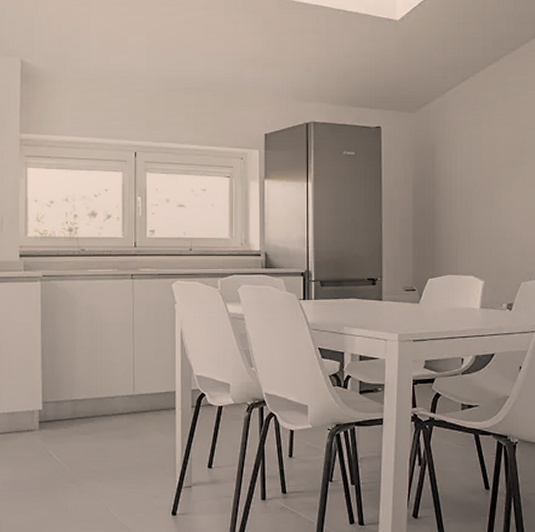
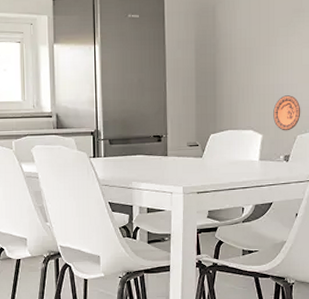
decorative plate: none [495,240,525,278] -> present [273,95,301,131]

